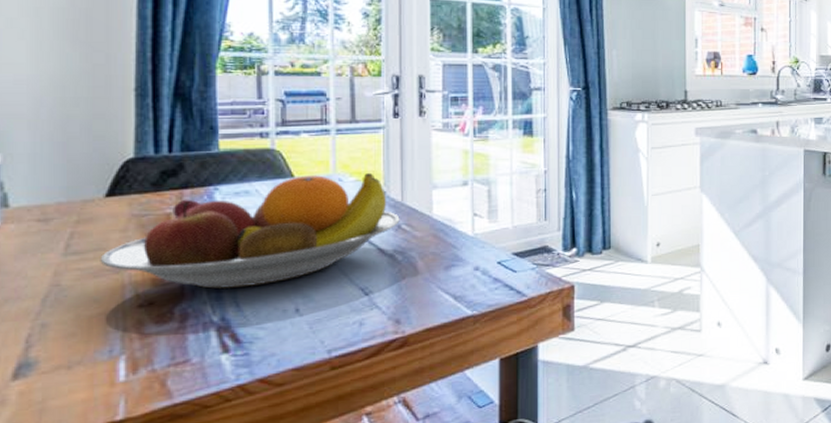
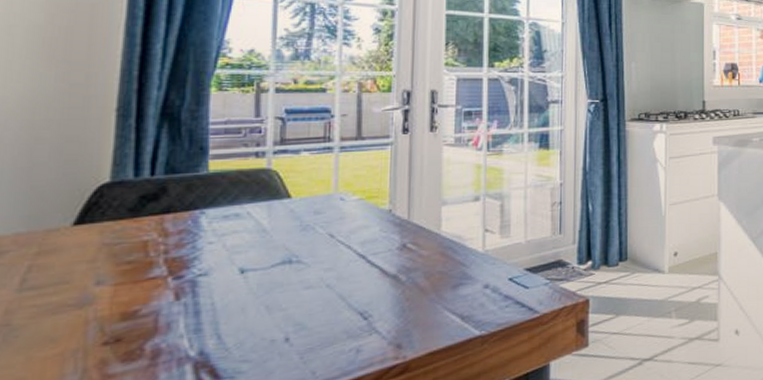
fruit bowl: present [100,172,400,289] -> none [60,190,406,321]

